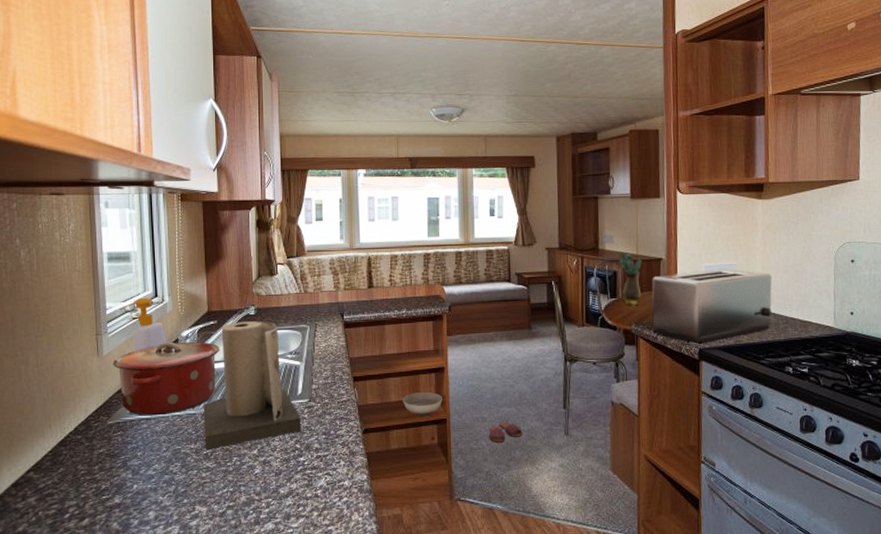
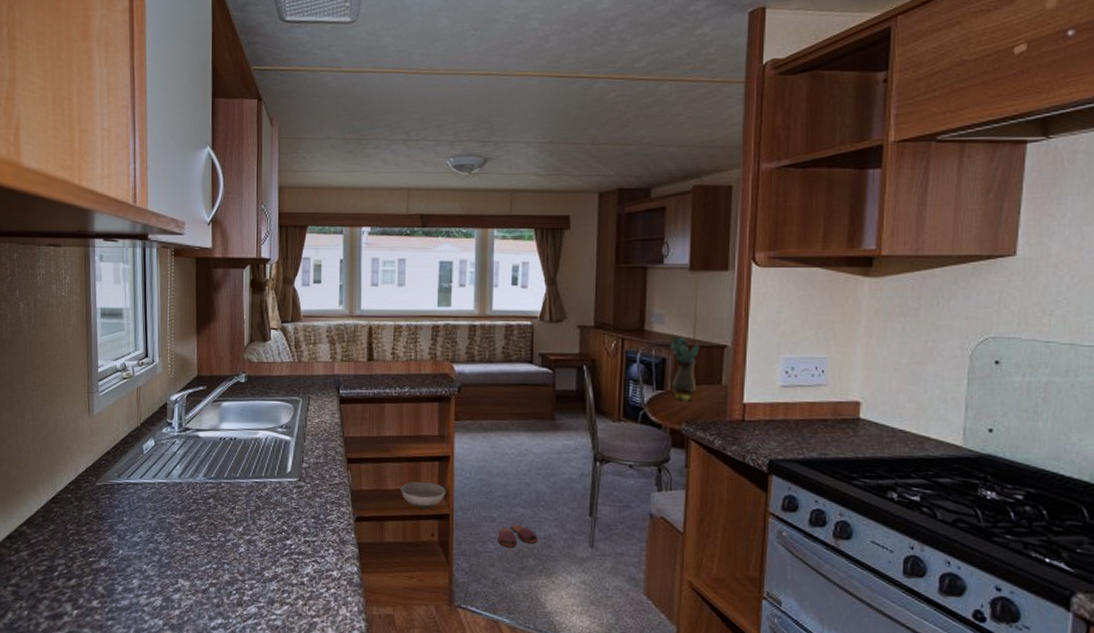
casserole: present [113,342,220,416] -> none [103,405,209,482]
soap bottle: present [119,297,166,355] -> none [111,357,155,416]
paper towel roll: present [203,321,302,450] -> none [189,389,290,522]
toaster: present [651,269,773,344] -> none [708,362,877,454]

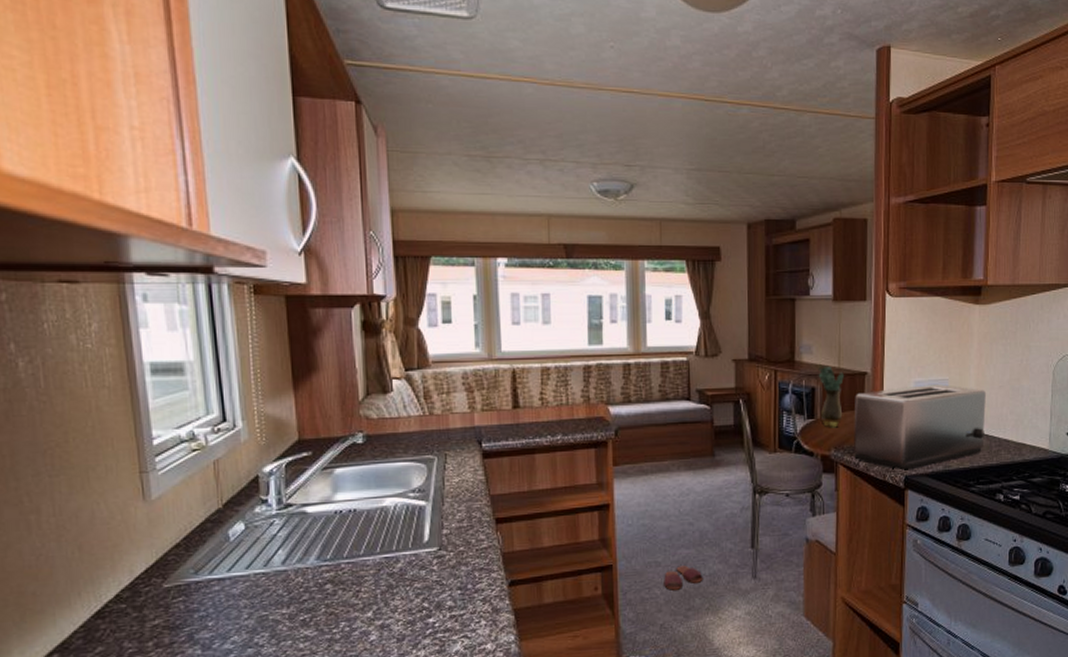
bowl: present [400,482,446,509] -> none [557,534,608,563]
toaster: none [708,362,877,454] -> present [854,384,987,471]

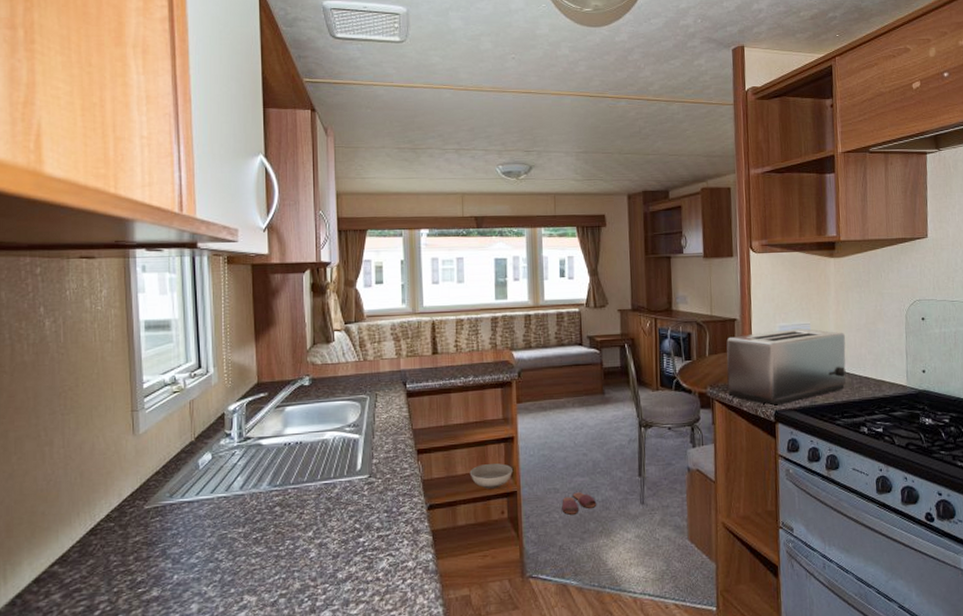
bowl: none [557,534,608,563] -> present [469,463,513,489]
vase: present [818,363,845,428] -> none [693,311,717,369]

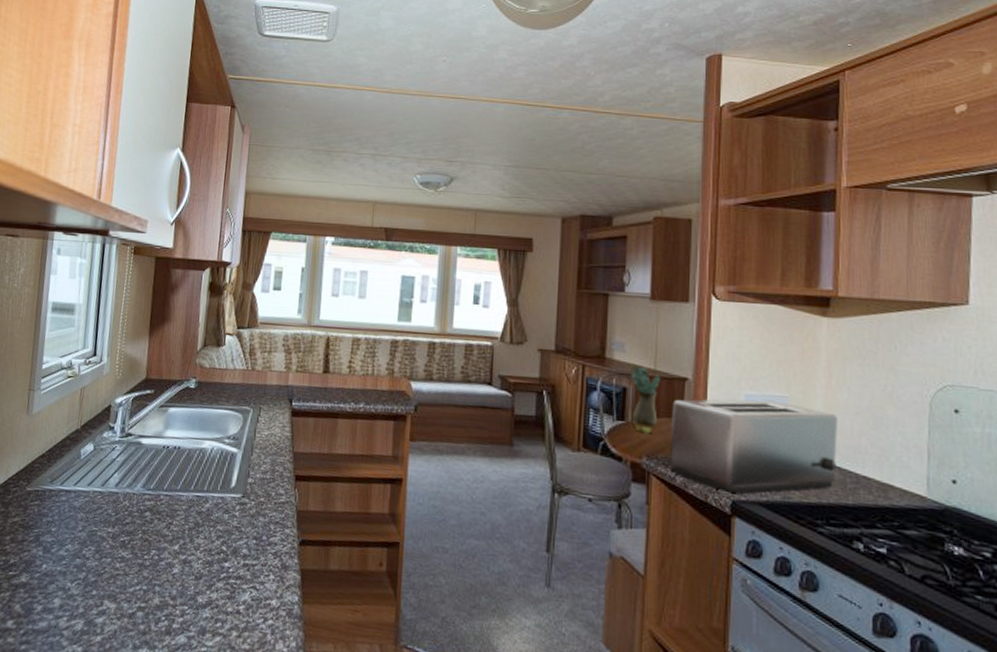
bowl: present [469,463,513,489] -> none [348,504,397,535]
slippers: present [562,492,597,515] -> none [449,557,492,583]
vase: none [693,311,717,369] -> present [631,362,662,434]

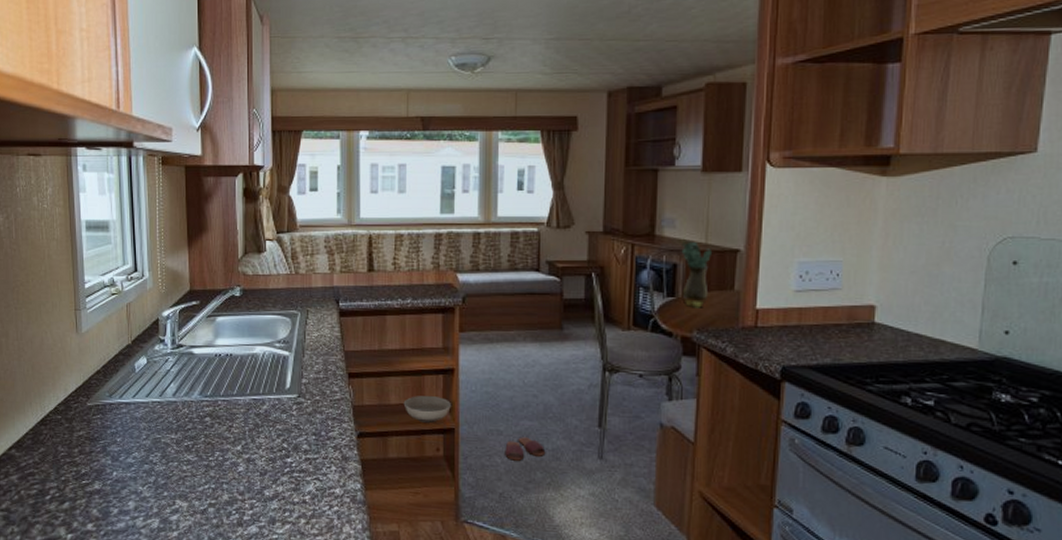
bowl: none [348,504,397,535] -> present [403,396,451,423]
slippers: none [449,557,492,583] -> present [505,437,546,461]
toaster: present [670,399,839,494] -> none [720,266,893,360]

